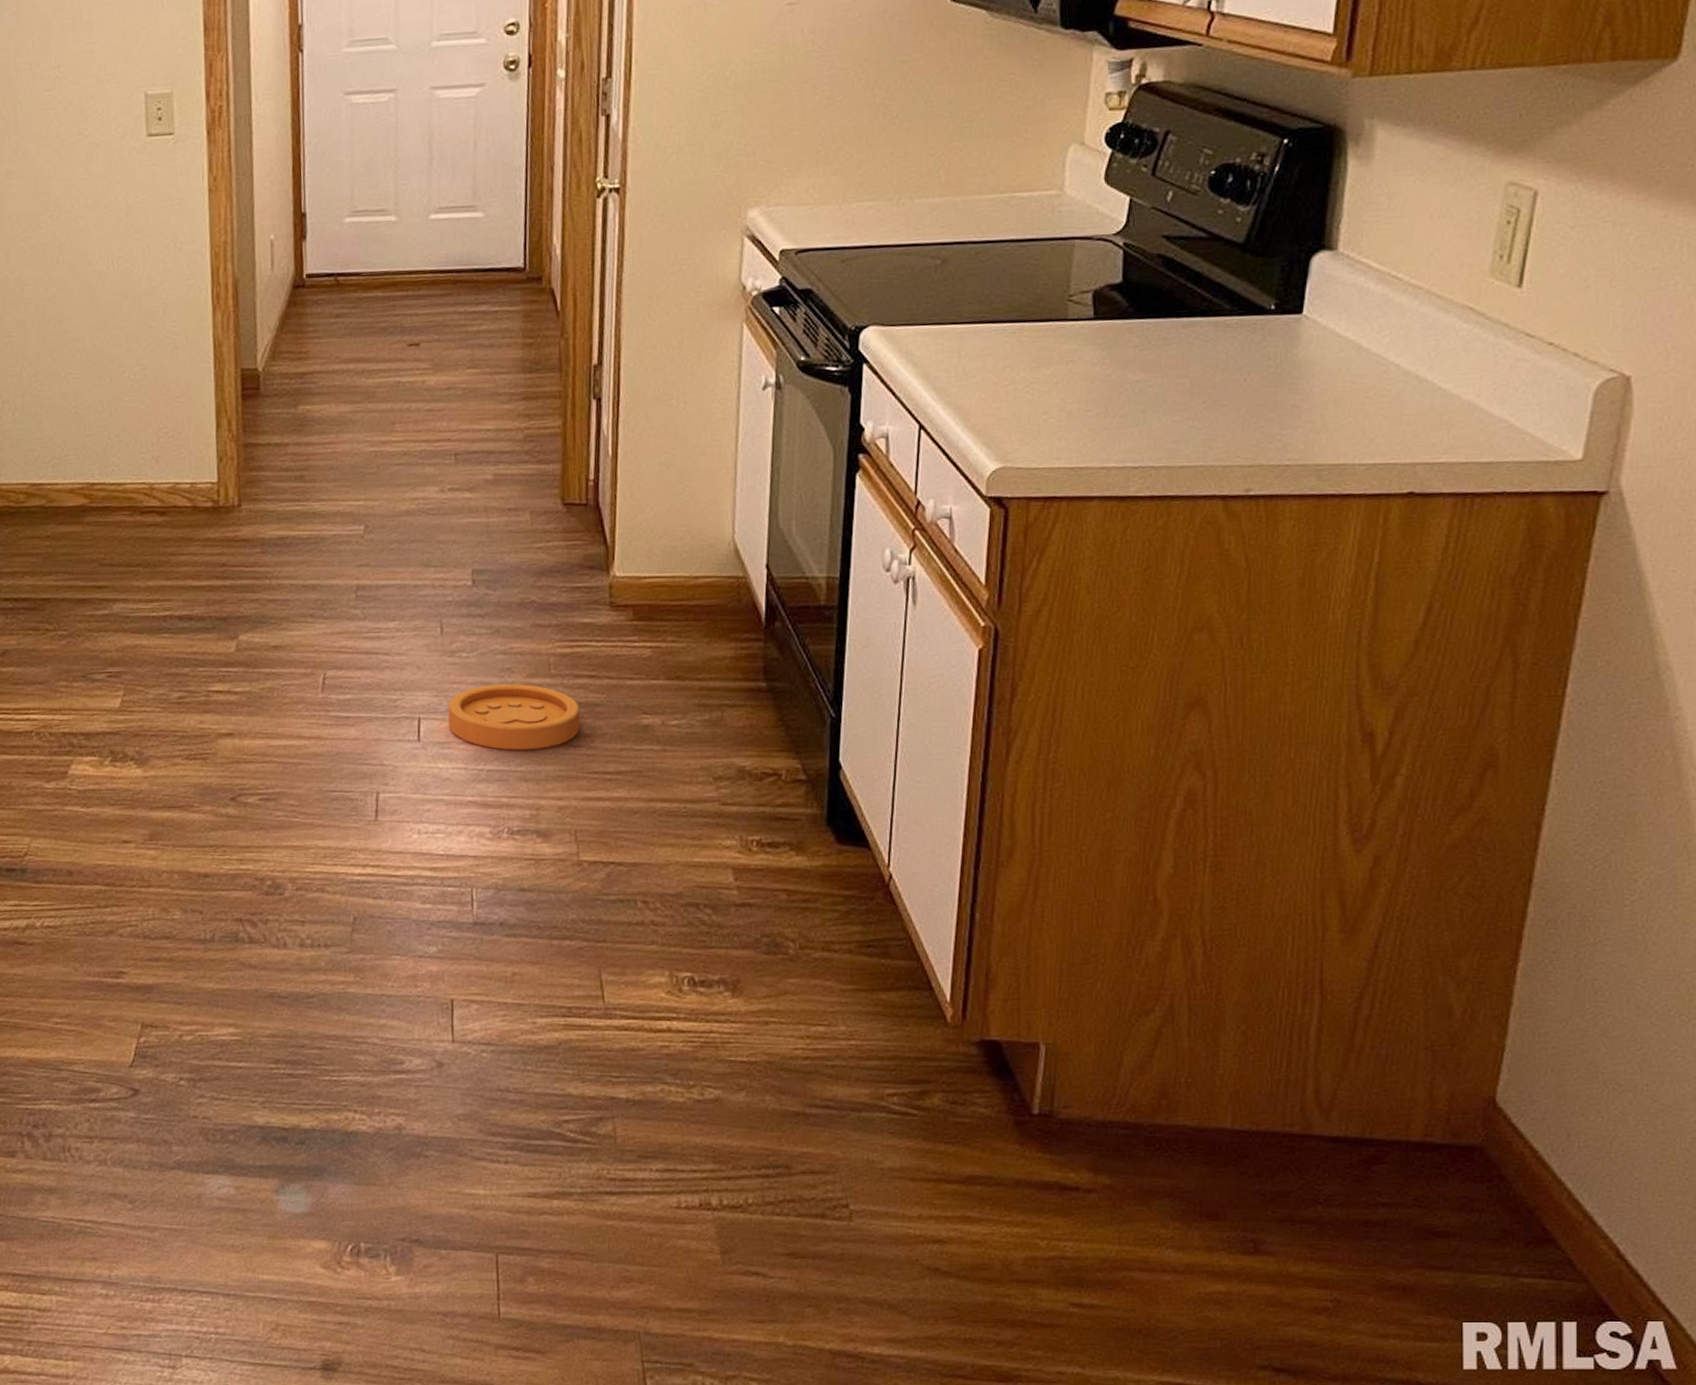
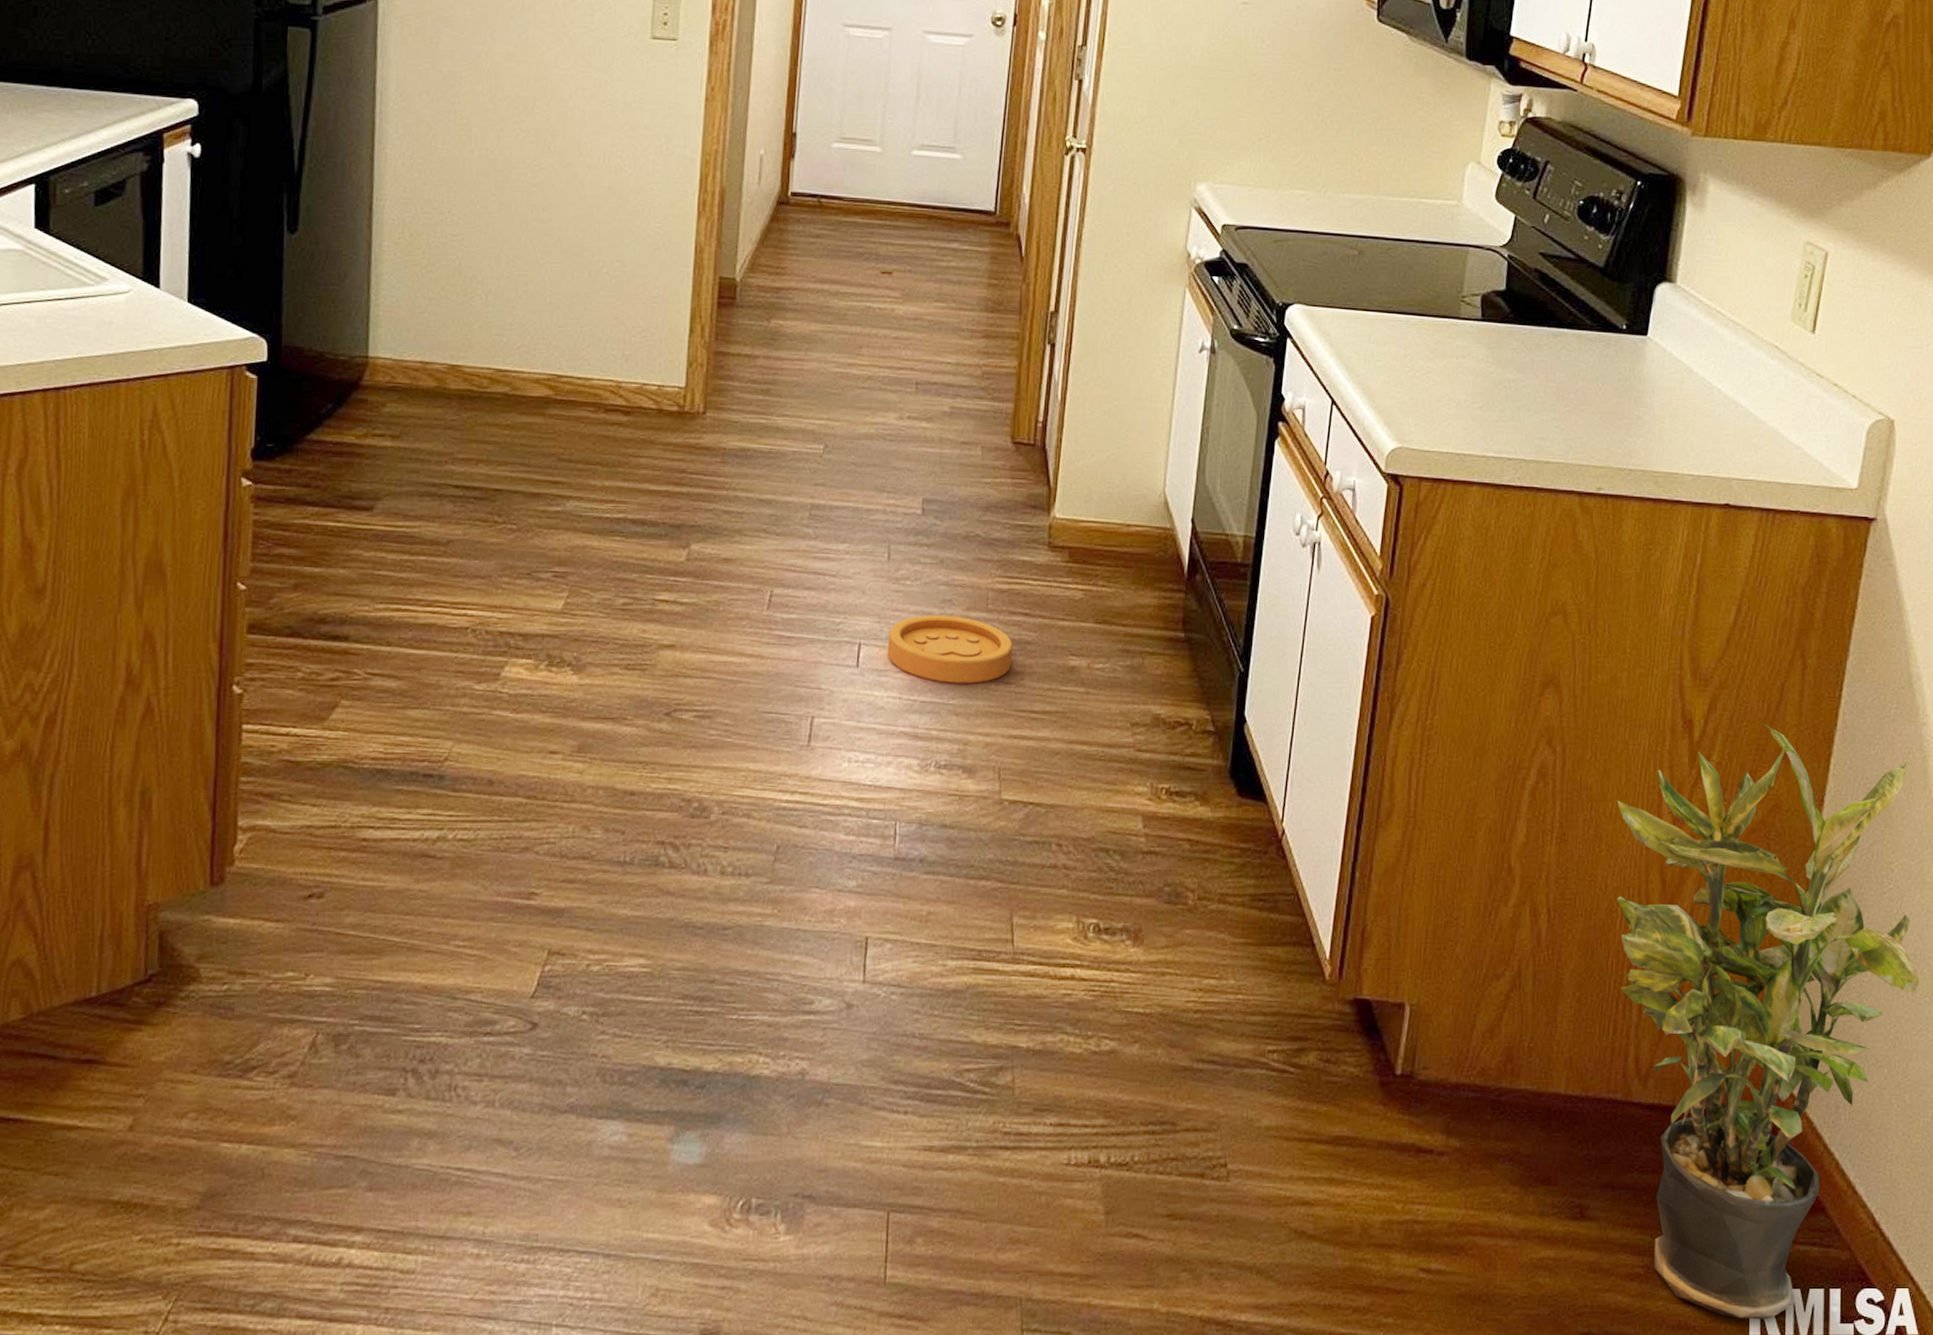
potted plant: none [1282,729,1672,1353] -> present [1616,722,1919,1320]

